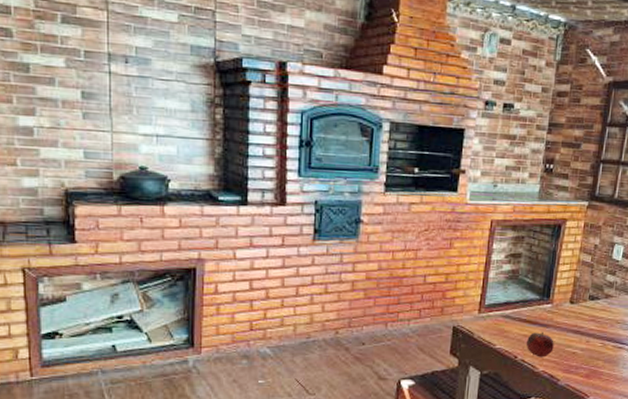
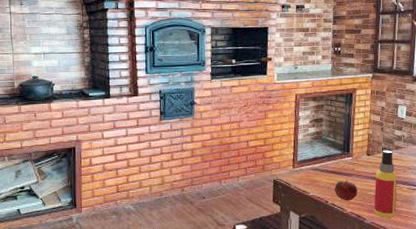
spray bottle: none [570,298,603,380] -> present [374,150,398,218]

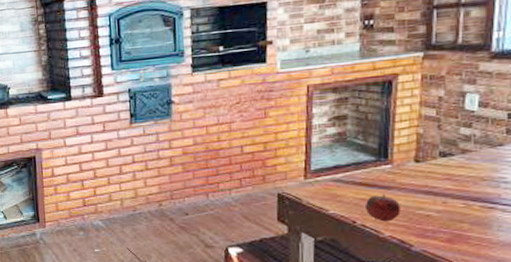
spray bottle: present [374,150,398,218] -> none [426,154,465,245]

